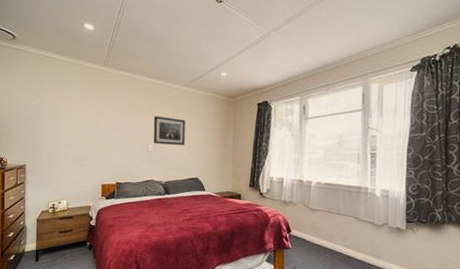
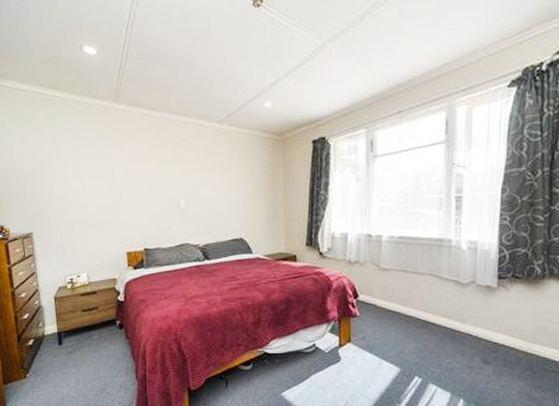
wall art: present [153,116,185,146] -> none [183,164,224,200]

